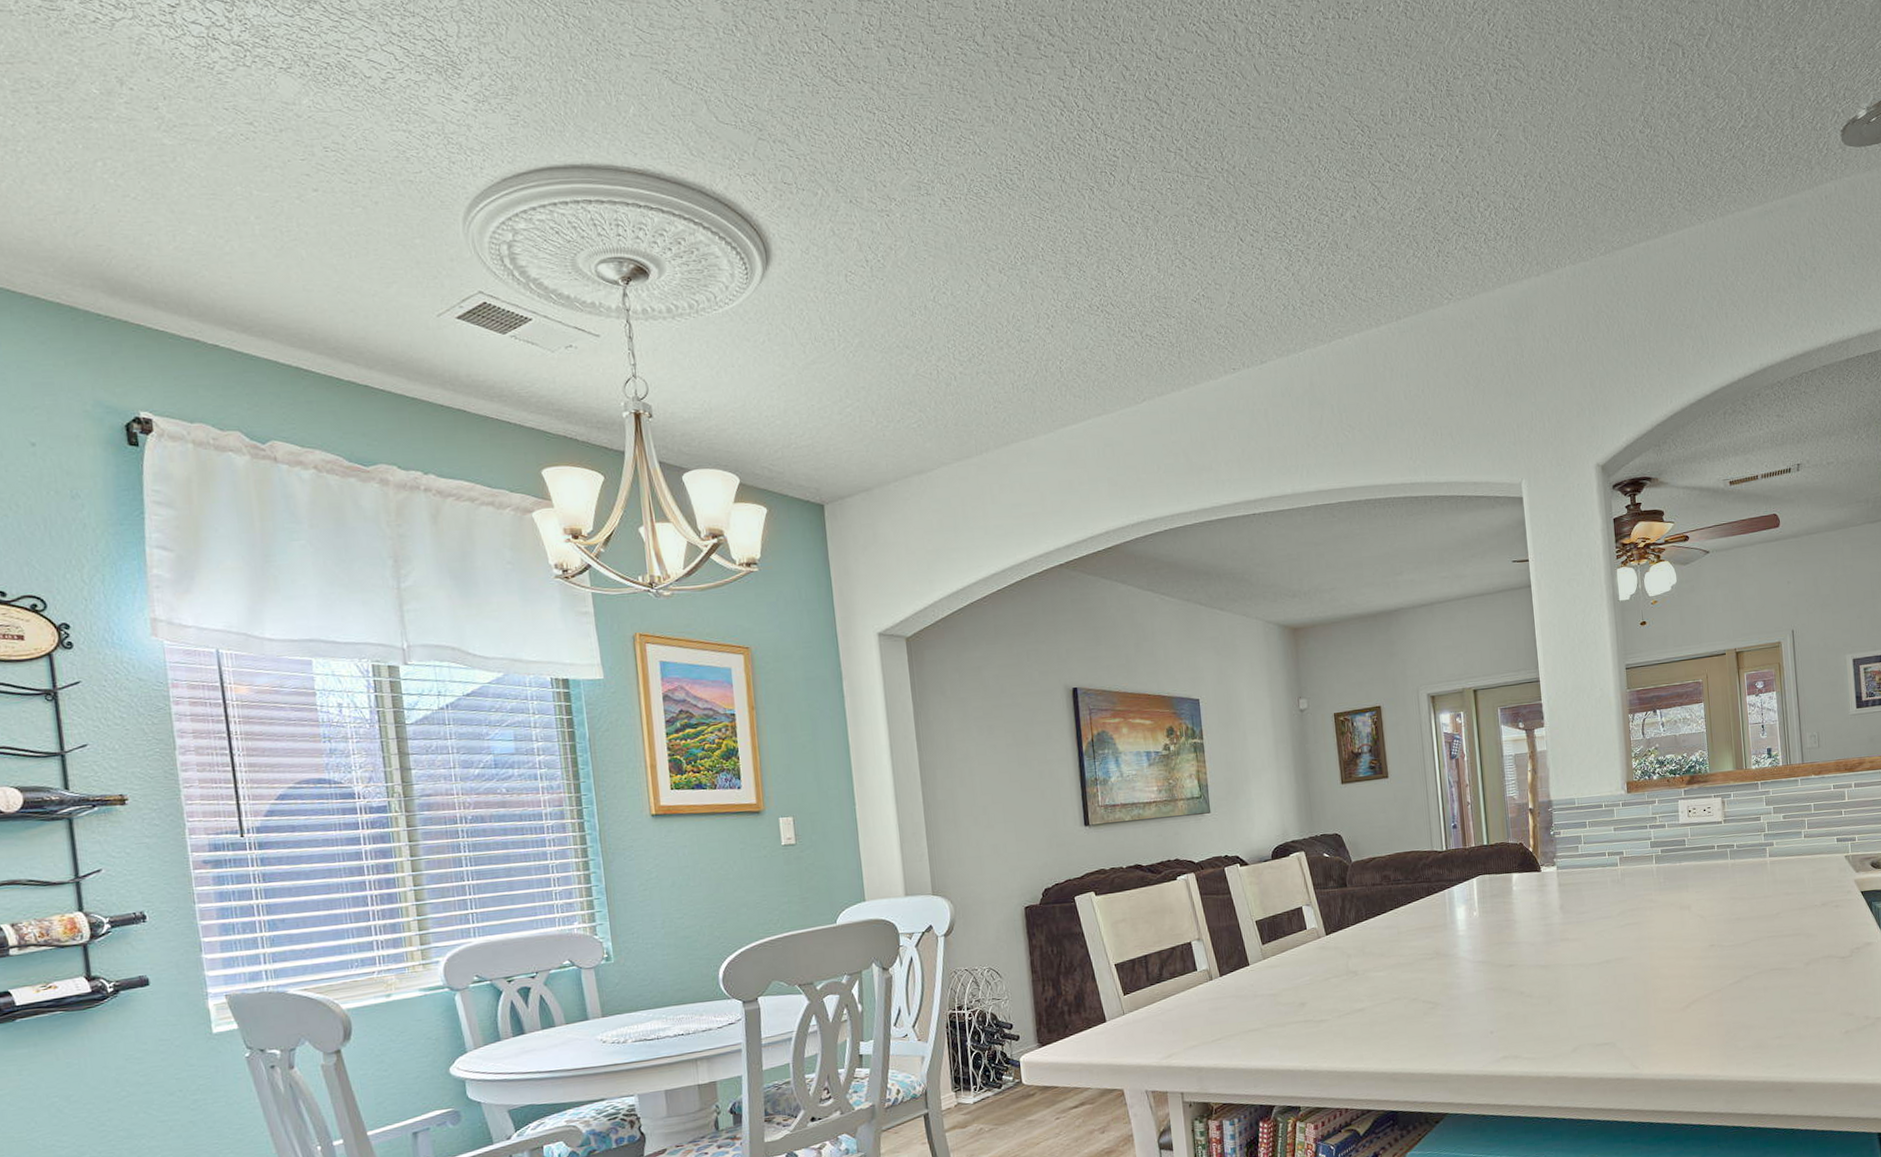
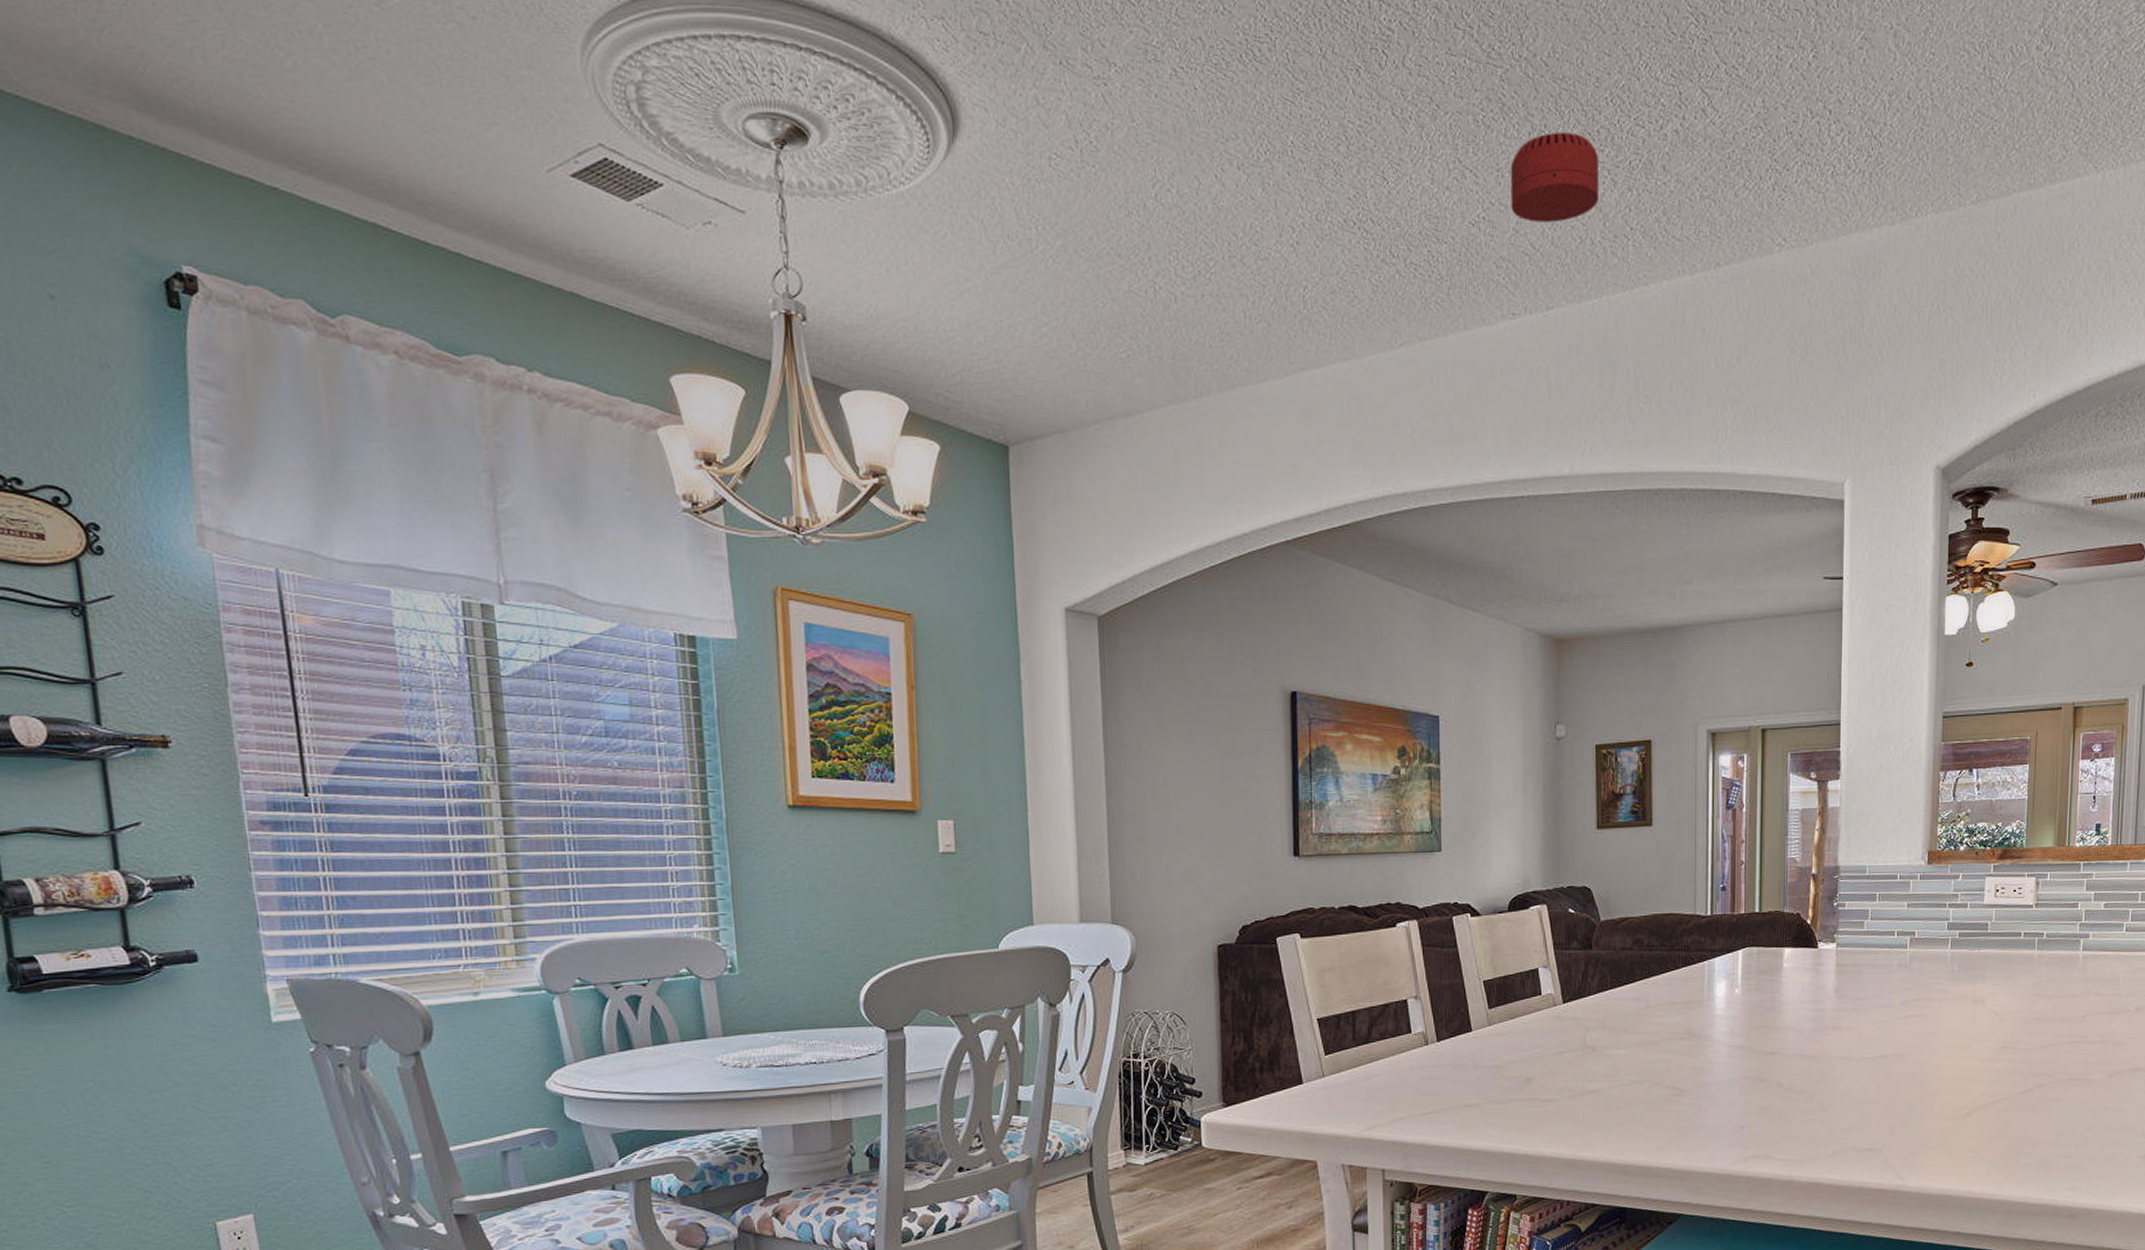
smoke detector: none [1221,224,1297,296] -> present [1510,132,1600,223]

